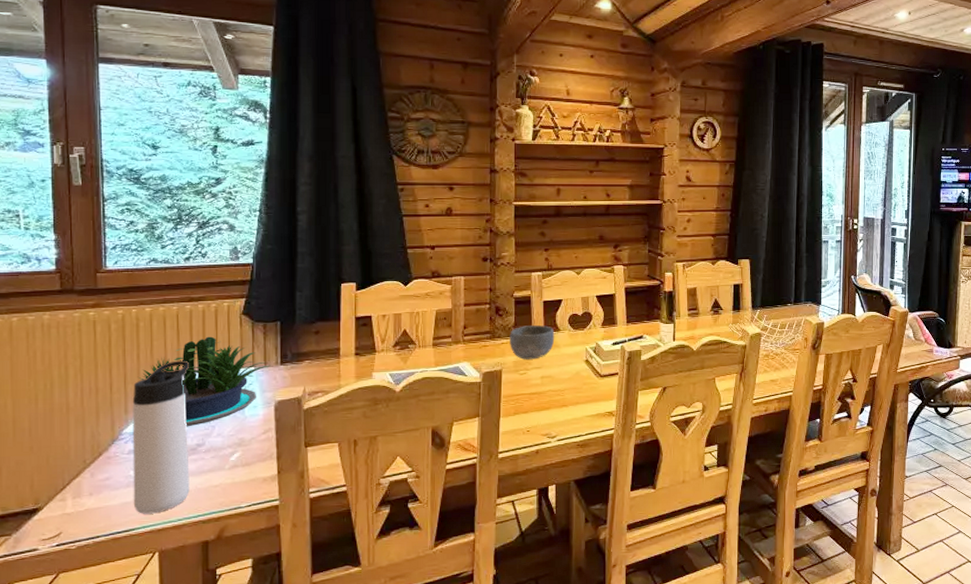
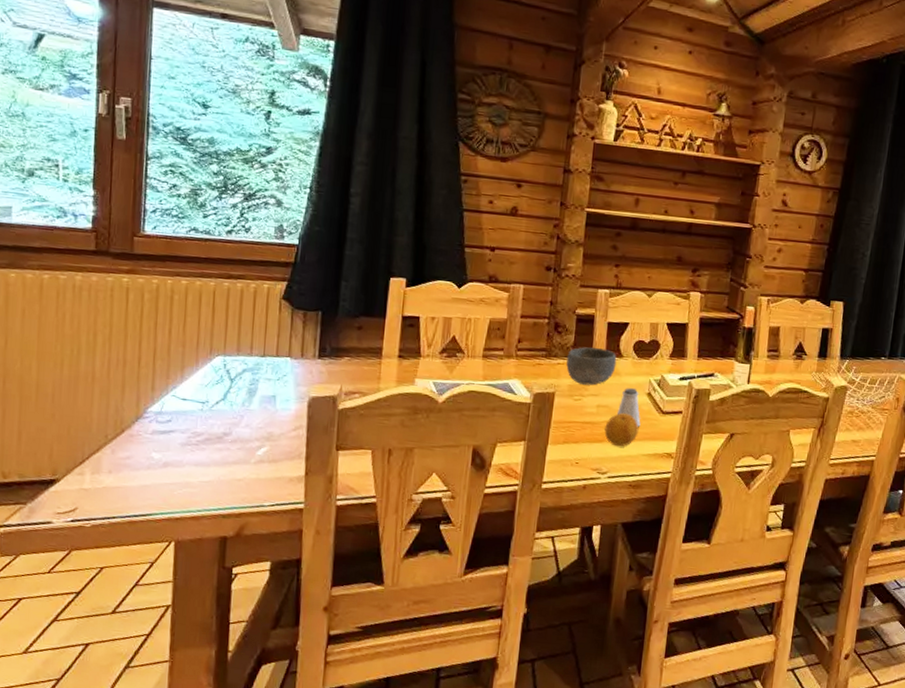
thermos bottle: present [132,360,190,514] -> none [152,340,223,501]
potted plant: present [138,336,271,427] -> none [168,318,308,414]
fruit: none [550,381,581,412] -> present [604,413,639,447]
saltshaker: none [559,358,582,391] -> present [616,388,641,427]

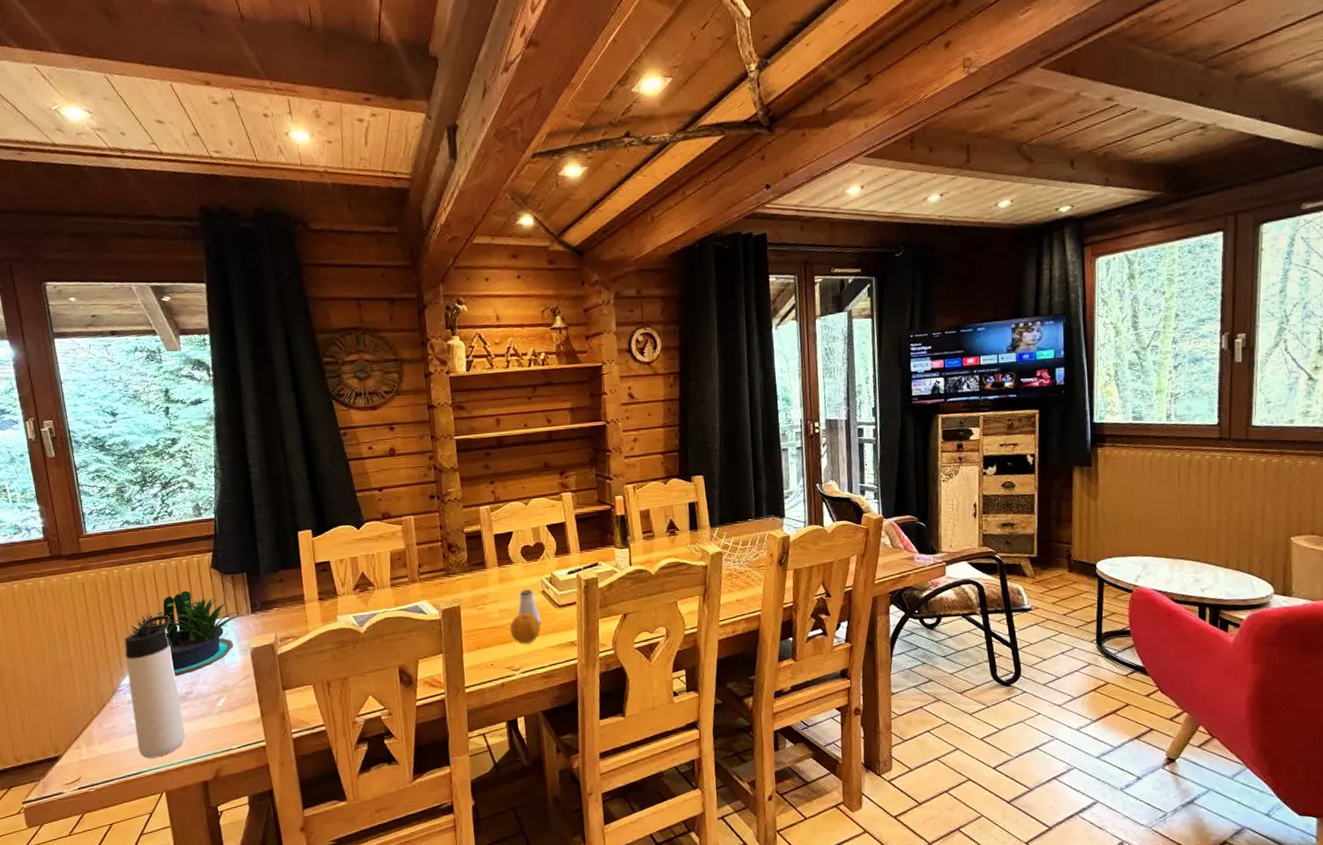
thermos bottle: none [152,340,223,501] -> present [124,614,185,758]
potted plant: none [168,318,308,414] -> present [127,590,243,677]
bowl: present [566,347,617,386] -> none [464,559,509,595]

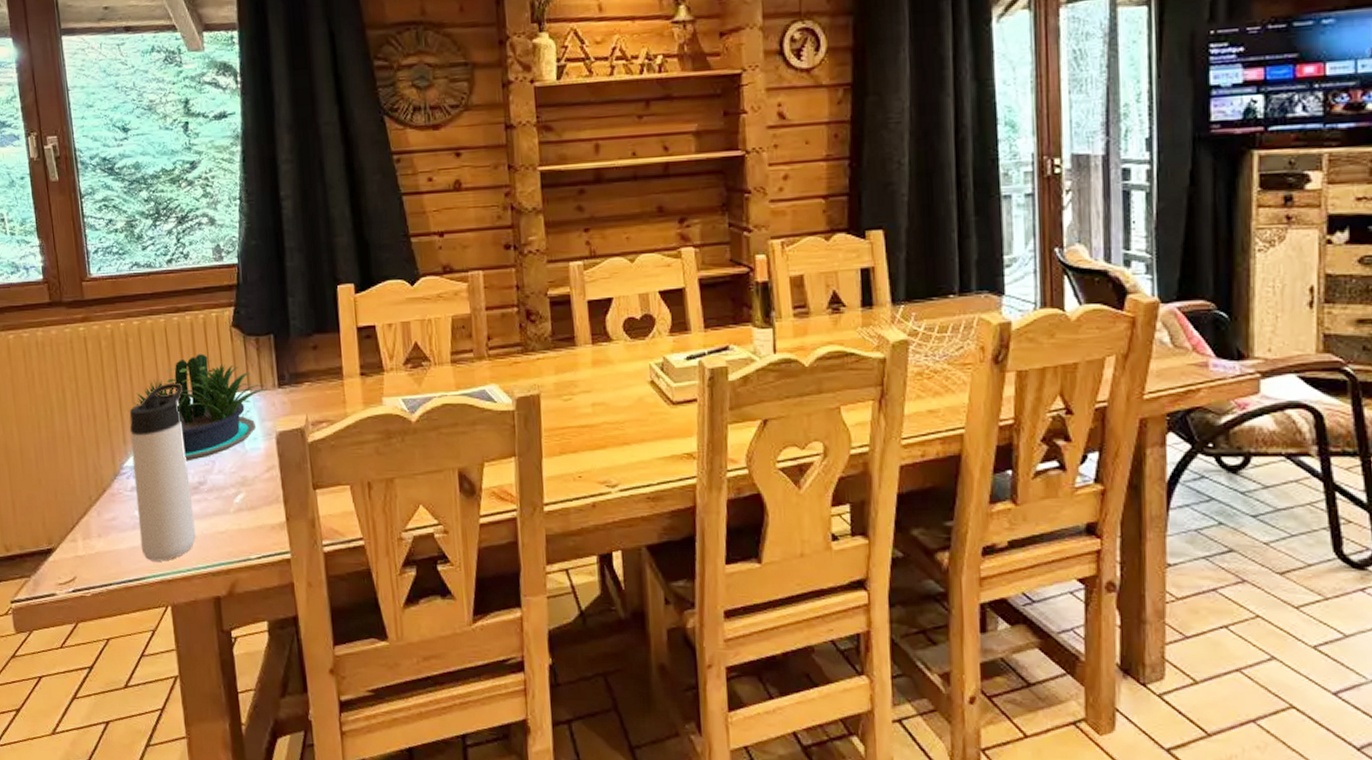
fruit: present [510,613,541,644] -> none [605,410,648,452]
saltshaker: present [518,589,541,623] -> none [616,378,648,424]

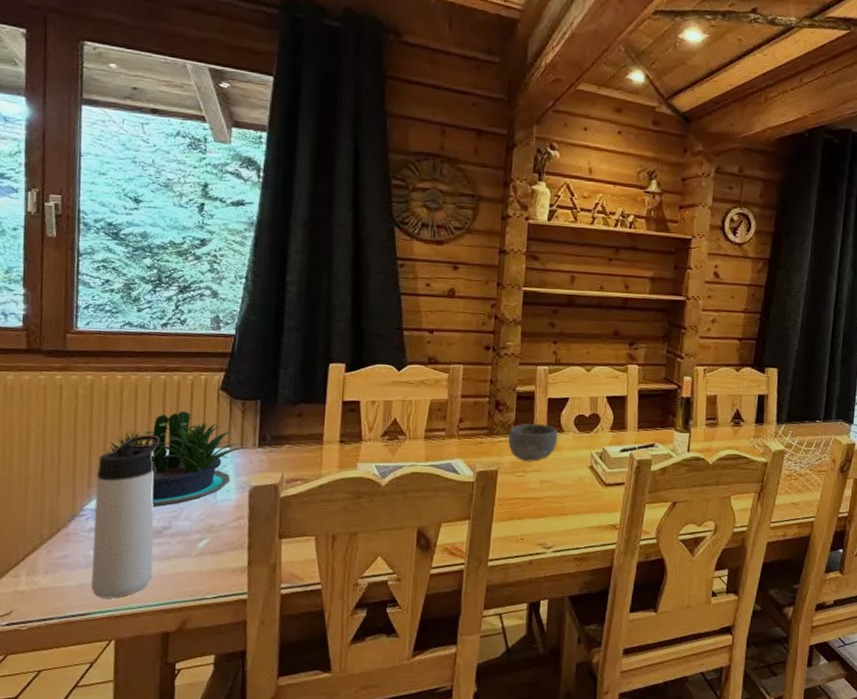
bowl: none [547,334,607,381] -> present [508,424,558,461]

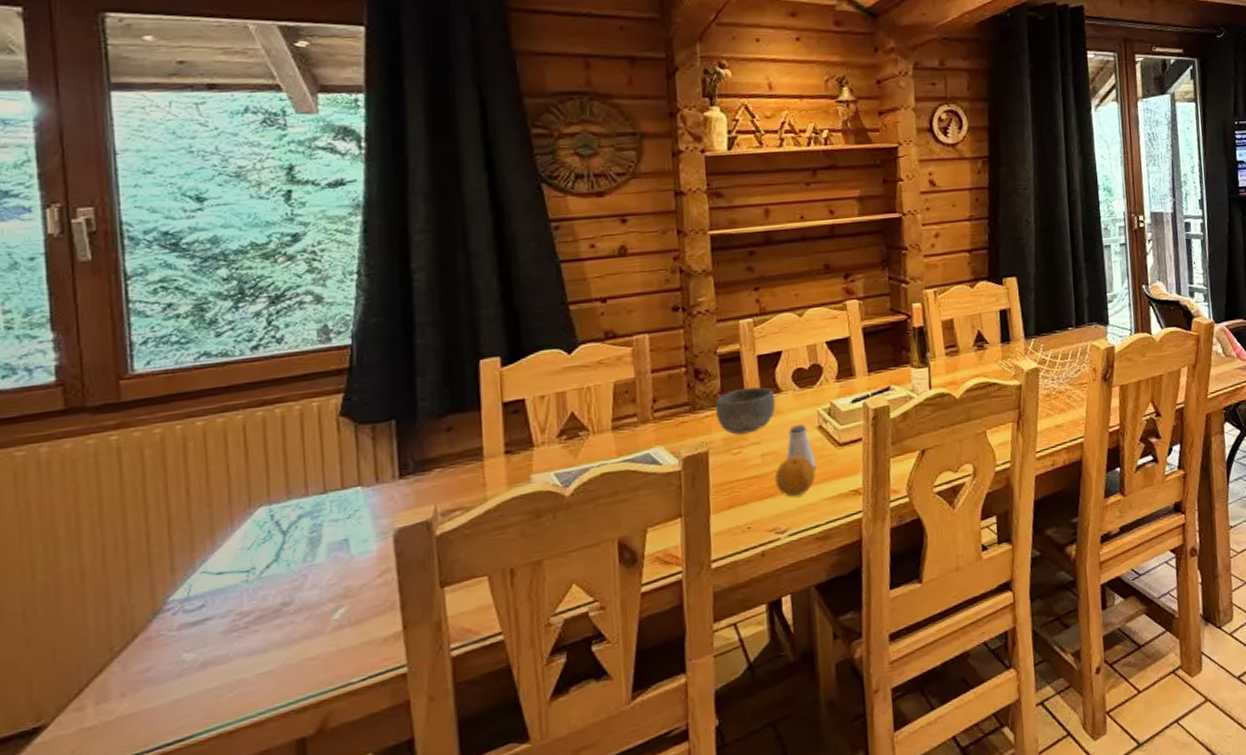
thermos bottle: present [91,434,161,599] -> none [181,488,274,713]
potted plant: present [104,411,248,508] -> none [189,450,385,581]
fruit: none [548,487,583,521] -> present [775,456,816,497]
saltshaker: none [560,462,584,500] -> present [786,425,817,468]

